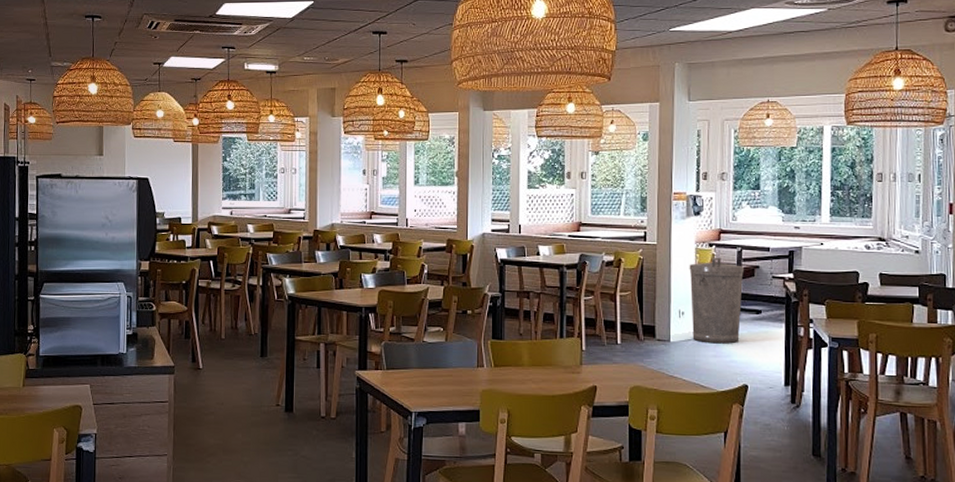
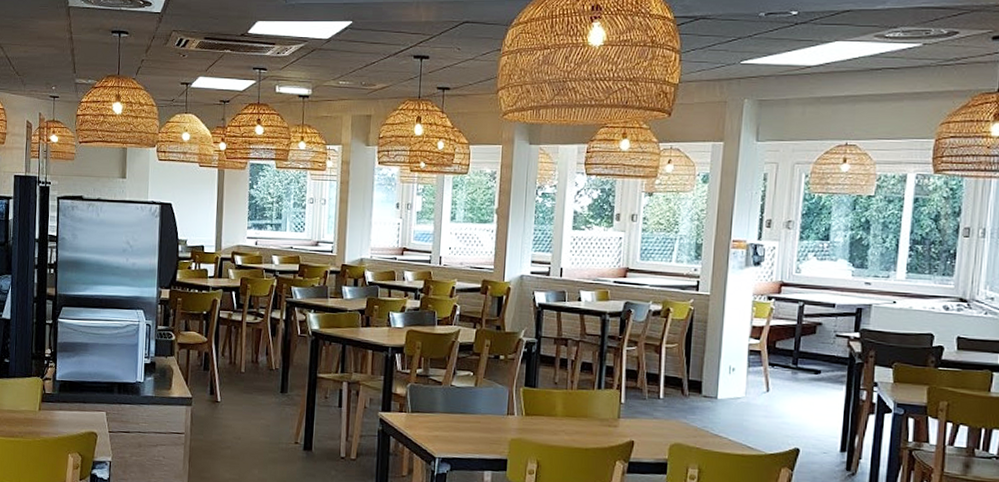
trash can: present [689,257,744,344] -> none [742,311,805,405]

